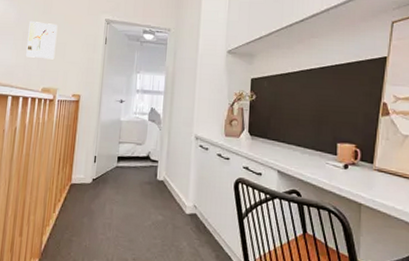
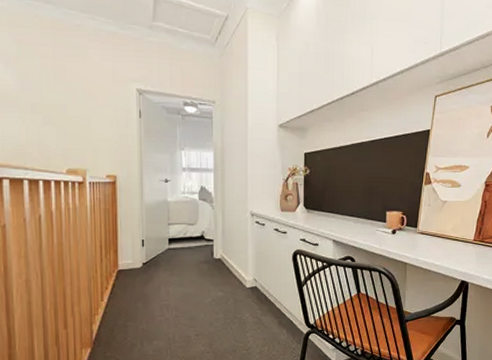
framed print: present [26,22,58,60] -> none [37,90,78,136]

